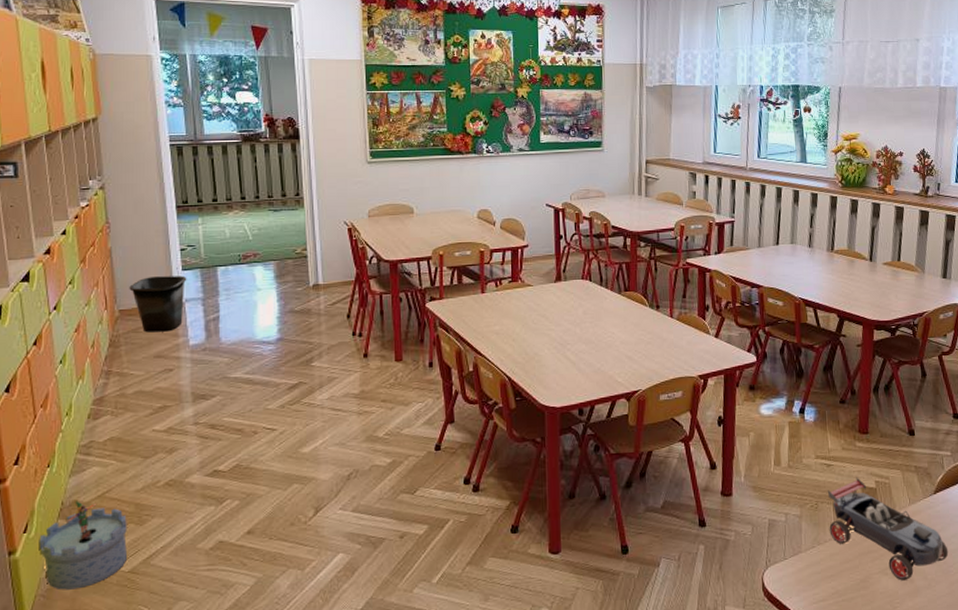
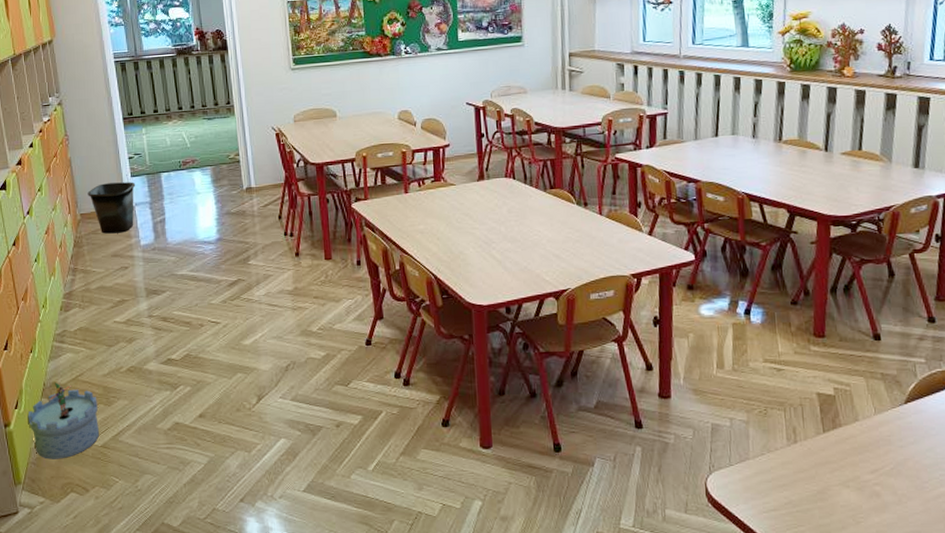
toy car: present [827,477,949,581] -> none [777,383,923,494]

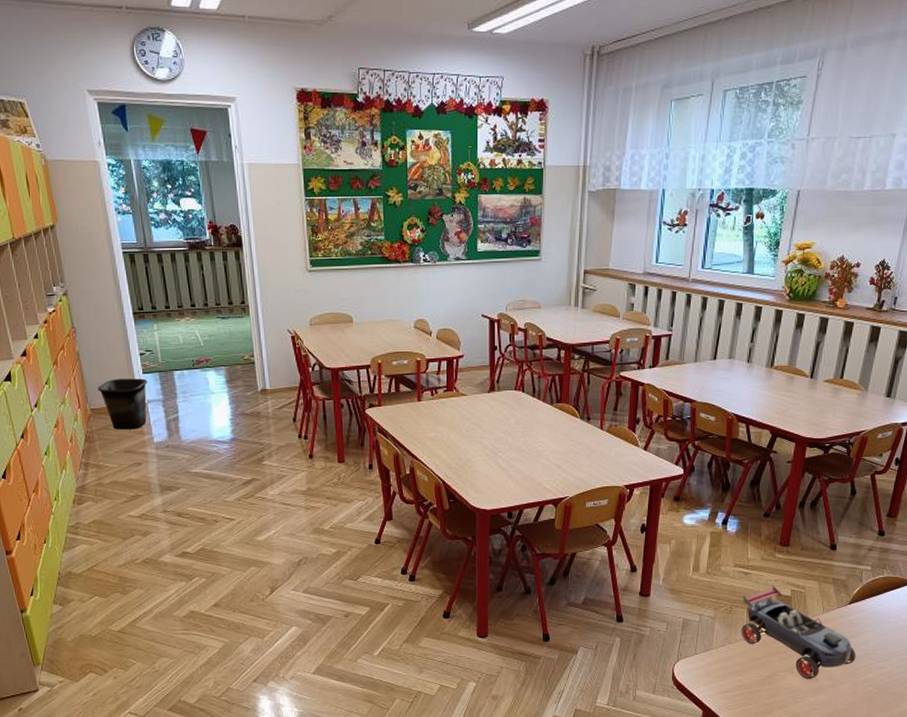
toy box: present [28,382,99,459] -> none [44,572,116,643]
toy car: none [777,383,923,494] -> present [741,585,856,679]

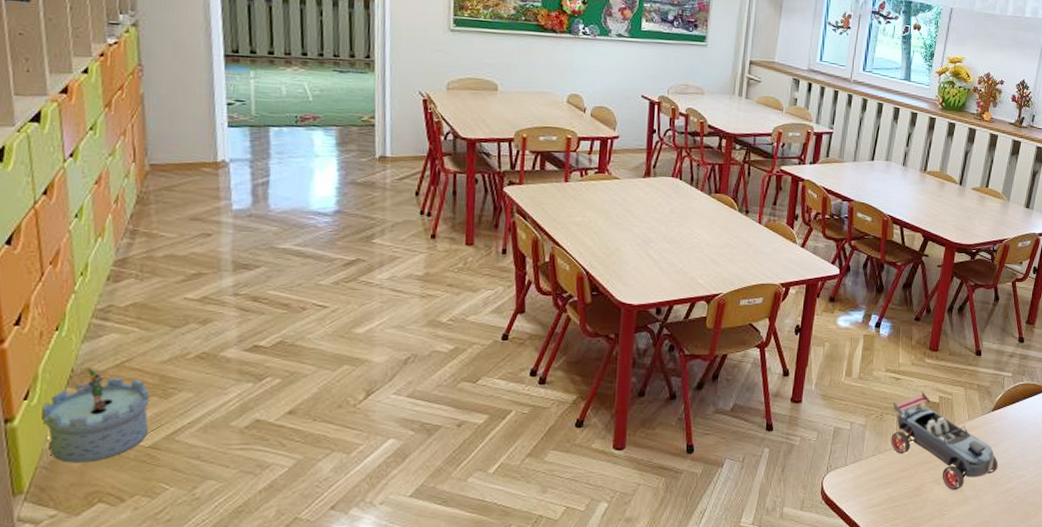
toy box: none [44,572,116,643] -> present [42,369,150,463]
waste bin: present [97,378,148,430] -> none [163,130,233,193]

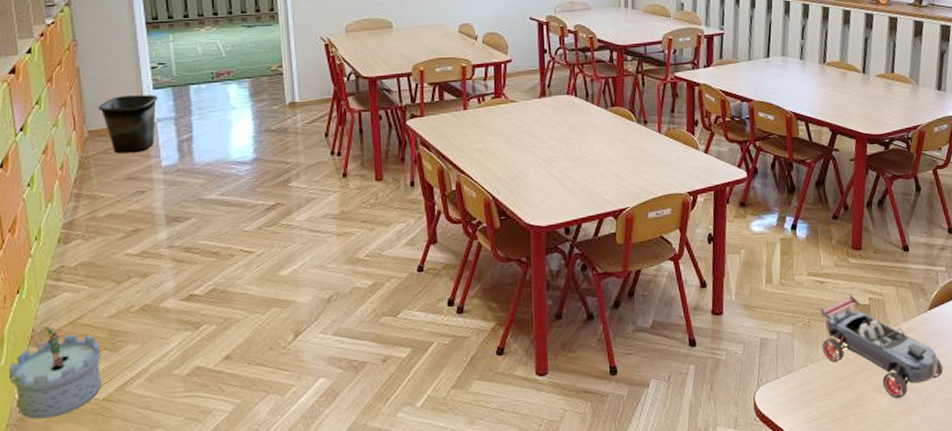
waste bin: none [163,130,233,193] -> present [98,95,159,154]

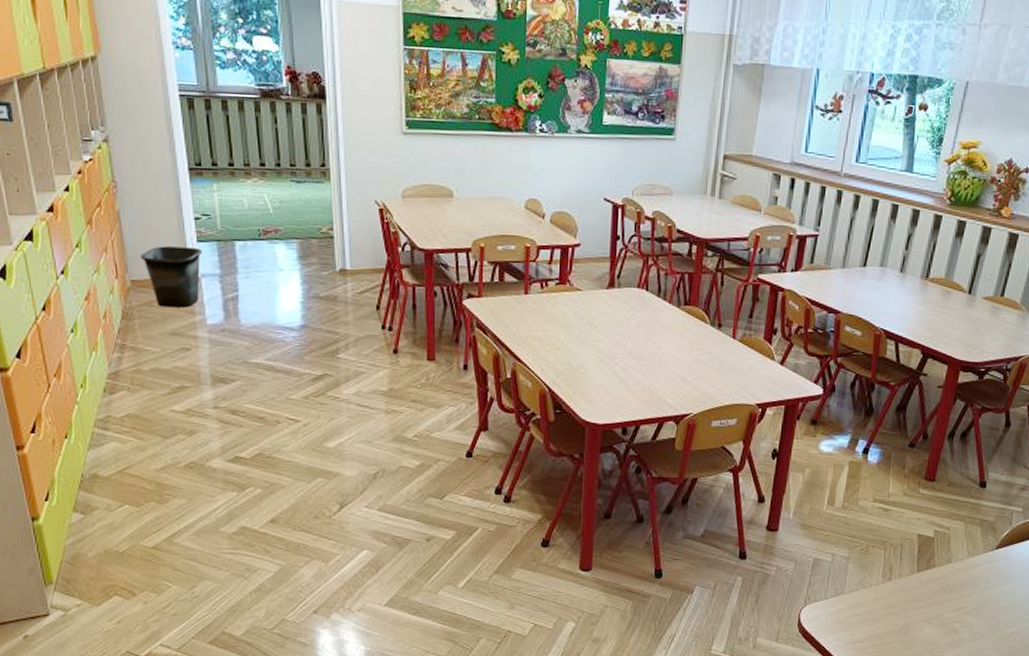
toy box: present [9,327,101,419] -> none [61,474,149,559]
toy car: present [820,294,944,399] -> none [877,524,1001,631]

